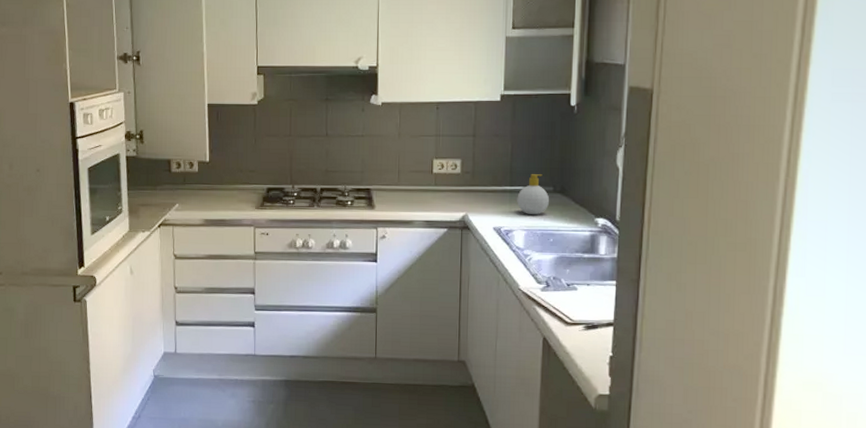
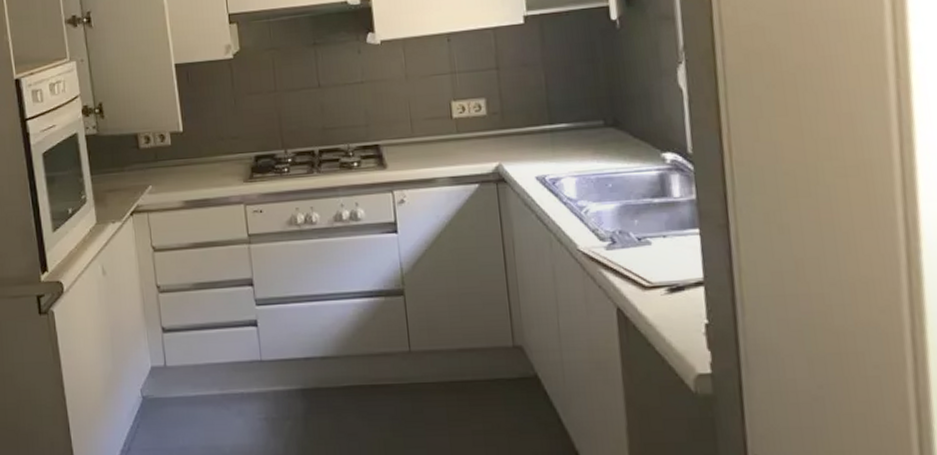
soap bottle: present [517,174,550,215] -> none [560,106,602,157]

